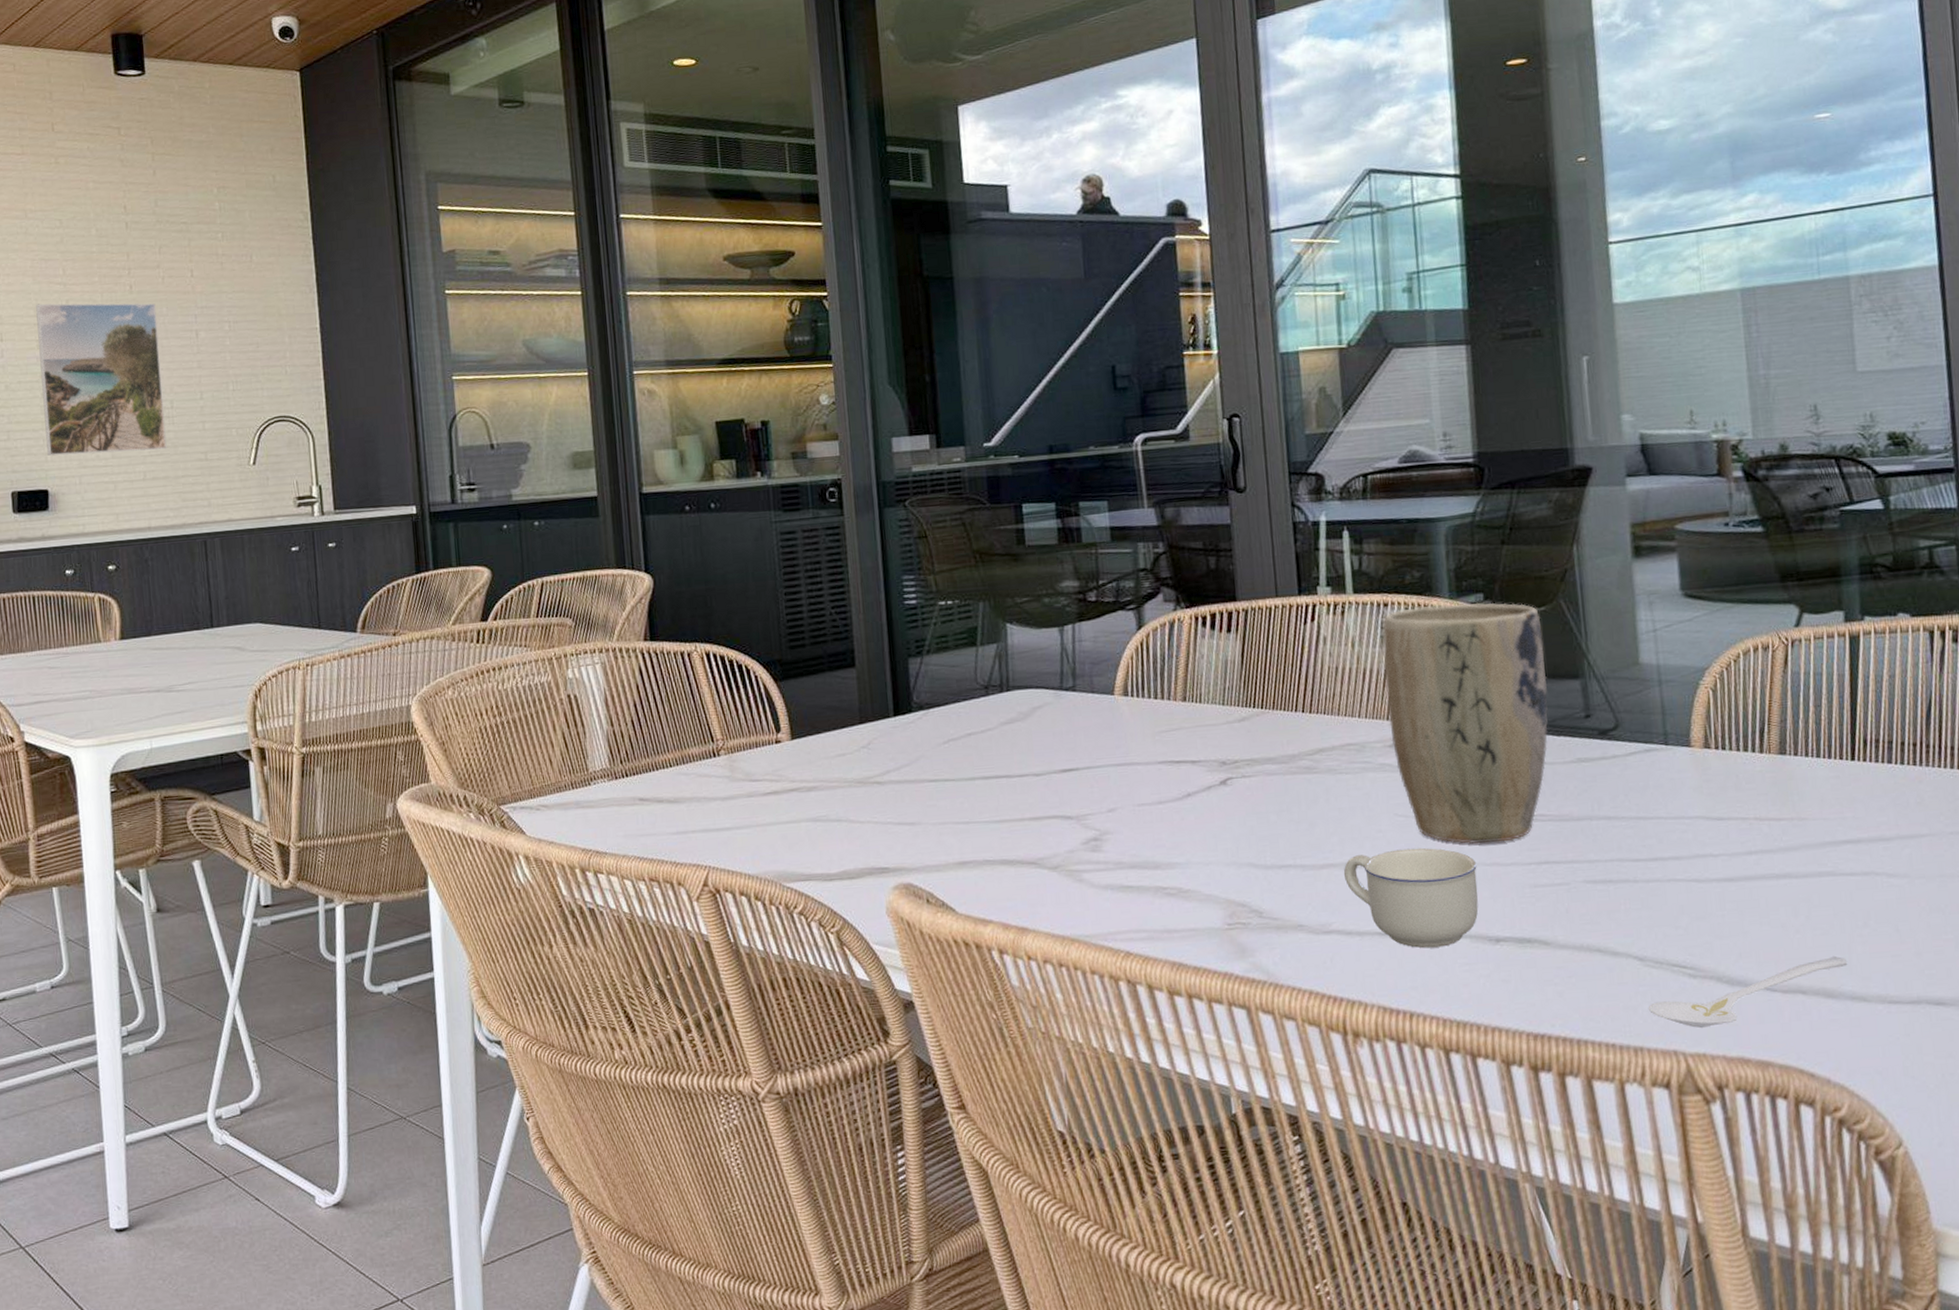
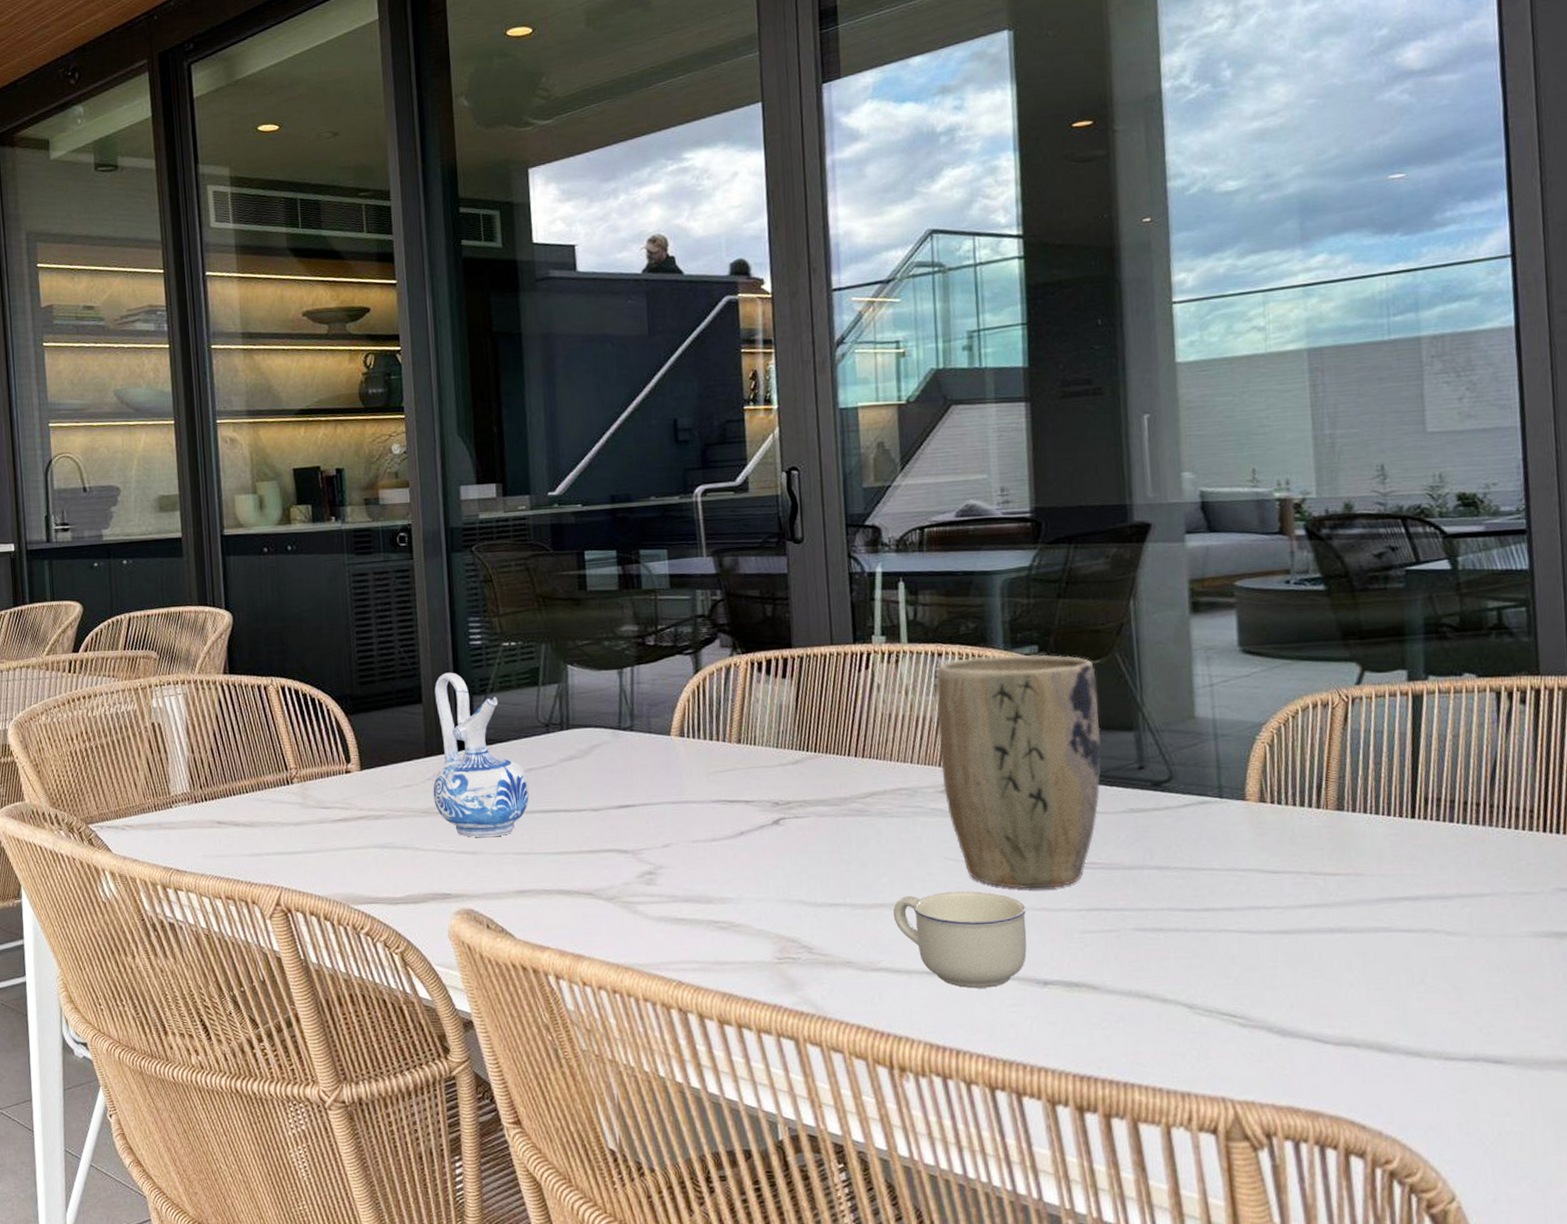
ceramic pitcher: none [868,634,970,808] -> present [433,672,530,838]
stirrer: present [1648,955,1848,1029] -> none [1196,1010,1403,1077]

